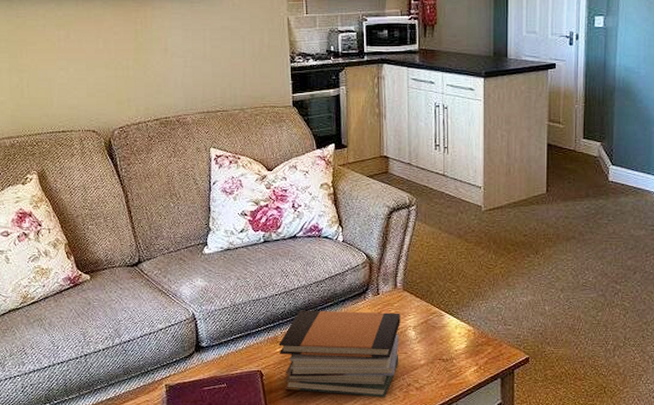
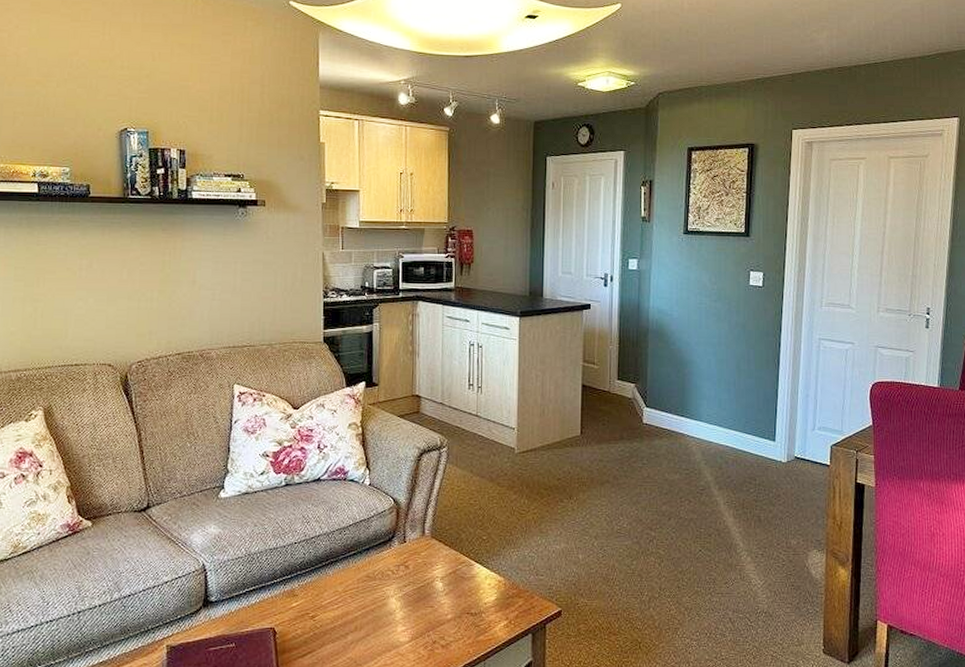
book stack: present [279,310,400,398] -> none [295,559,427,658]

